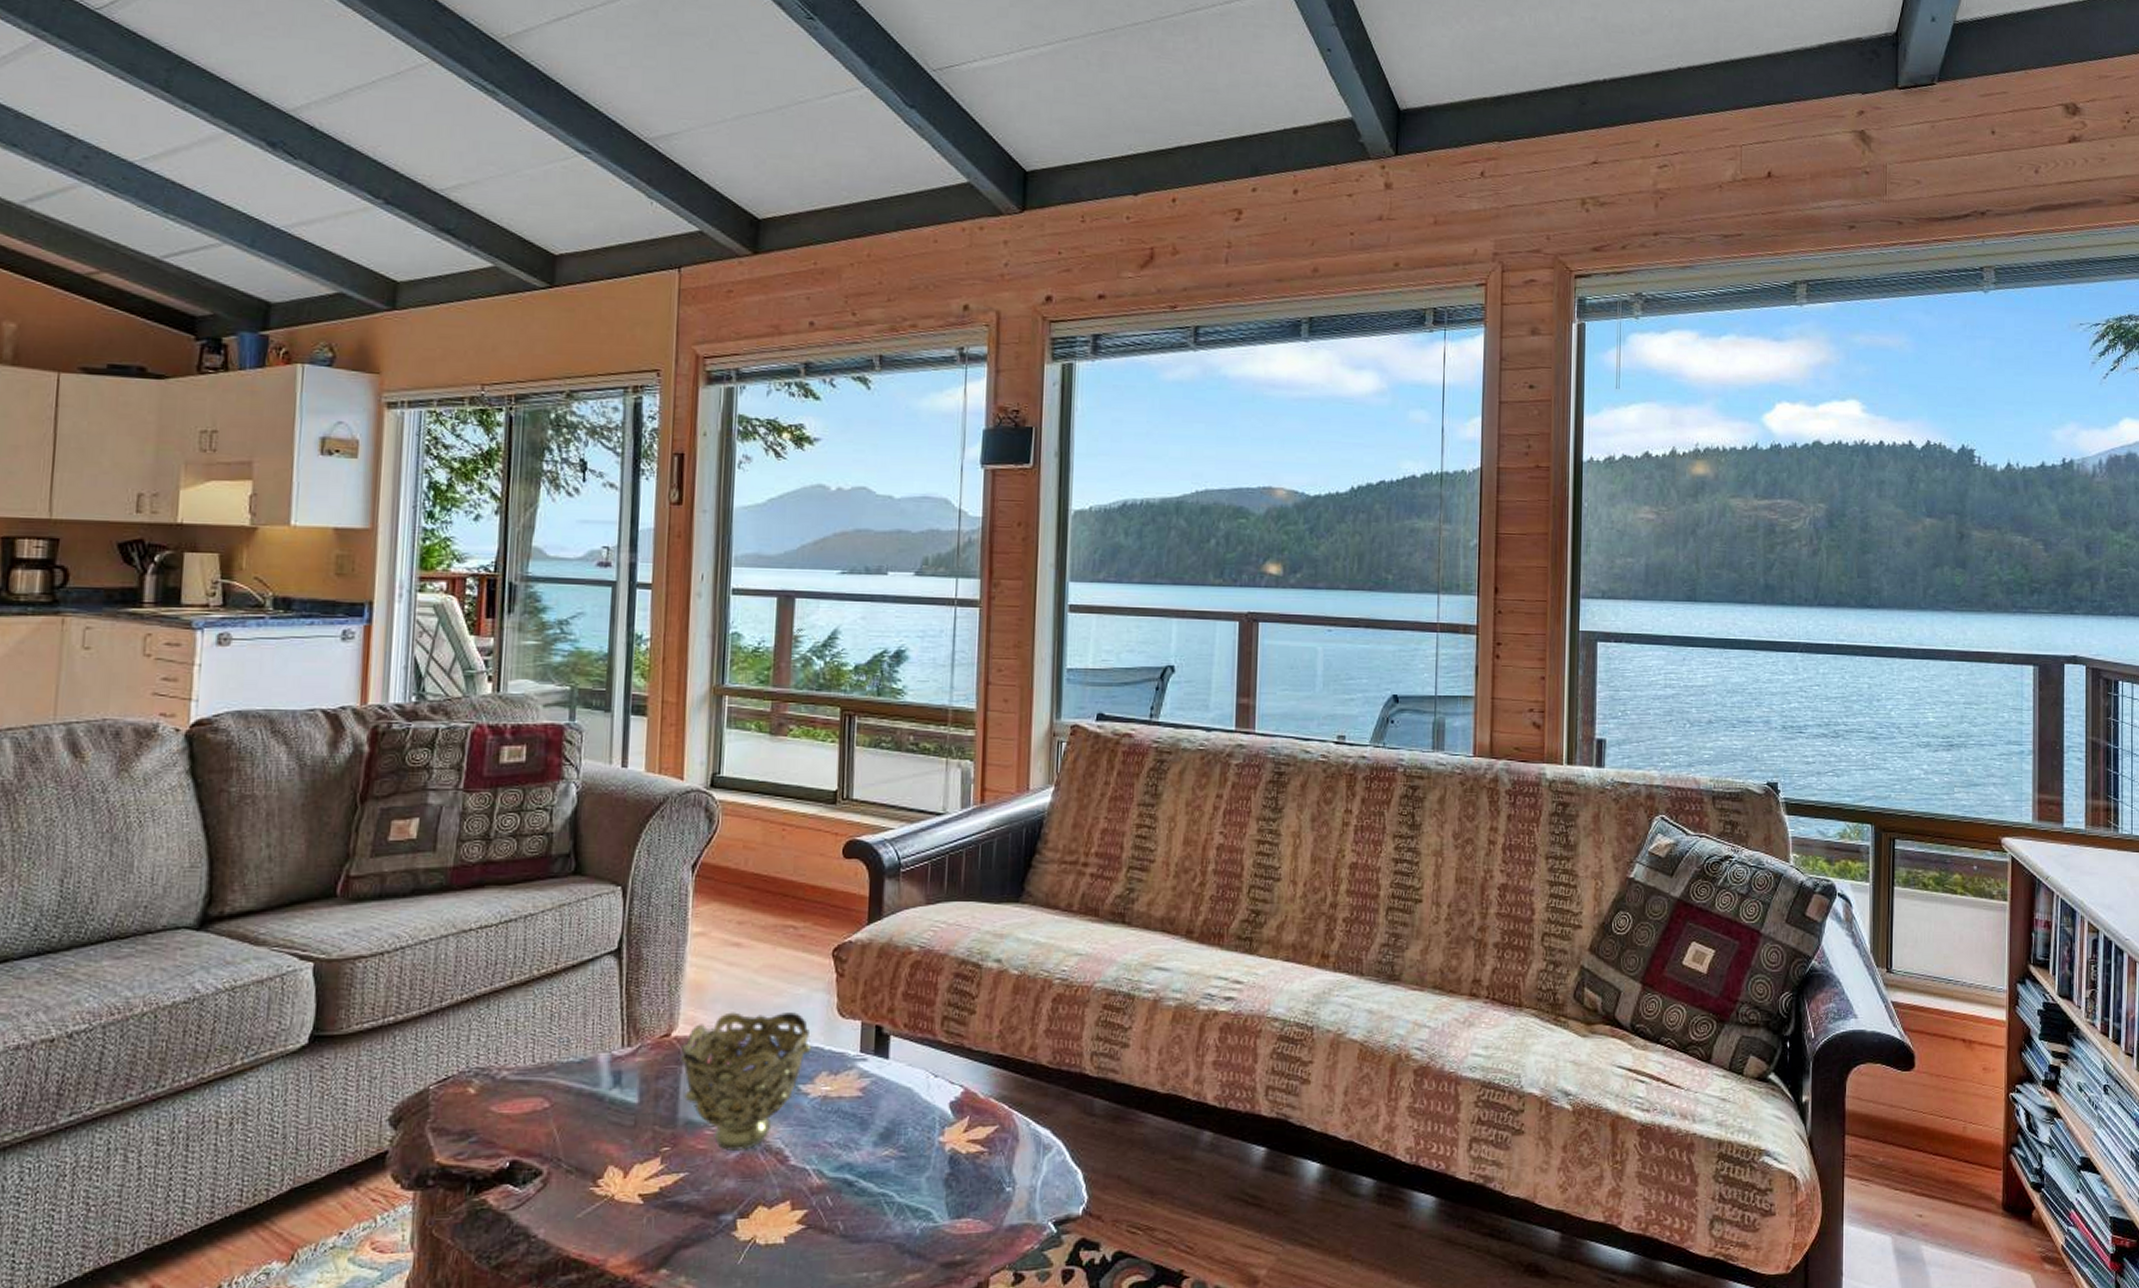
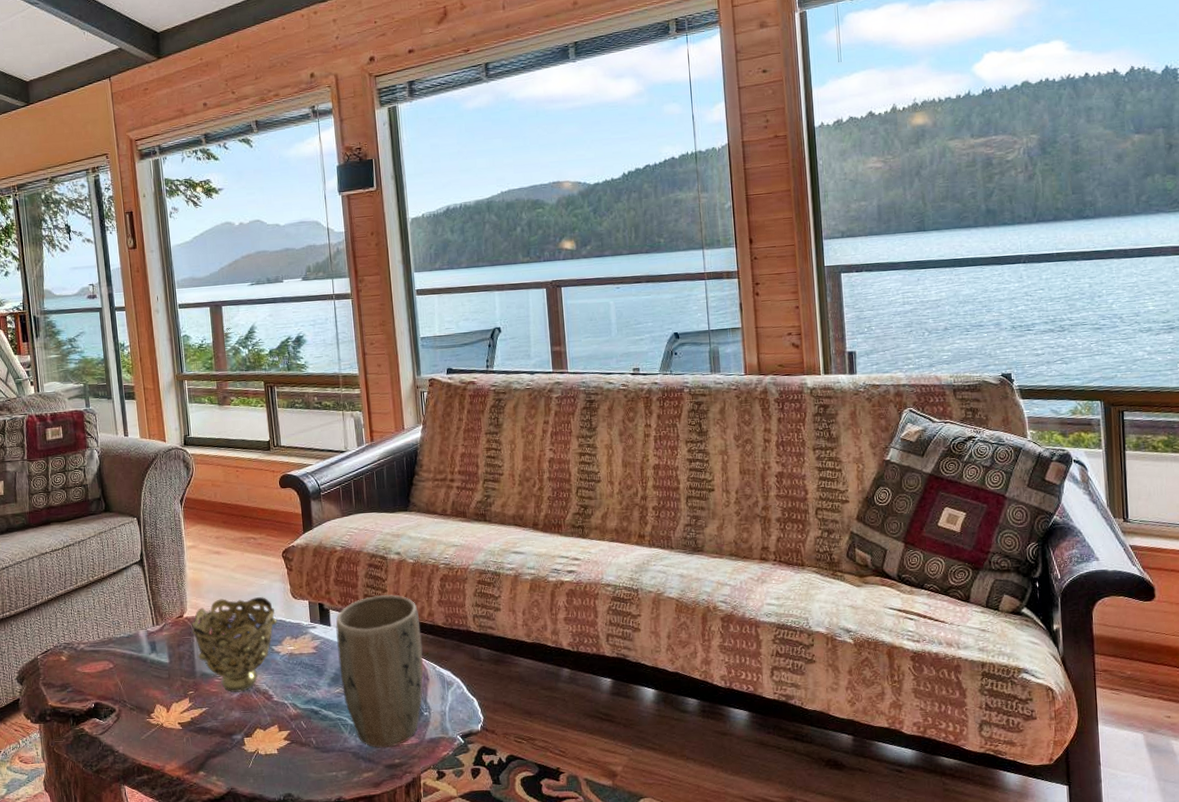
plant pot: none [893,1017,1017,1238] -> present [335,594,424,748]

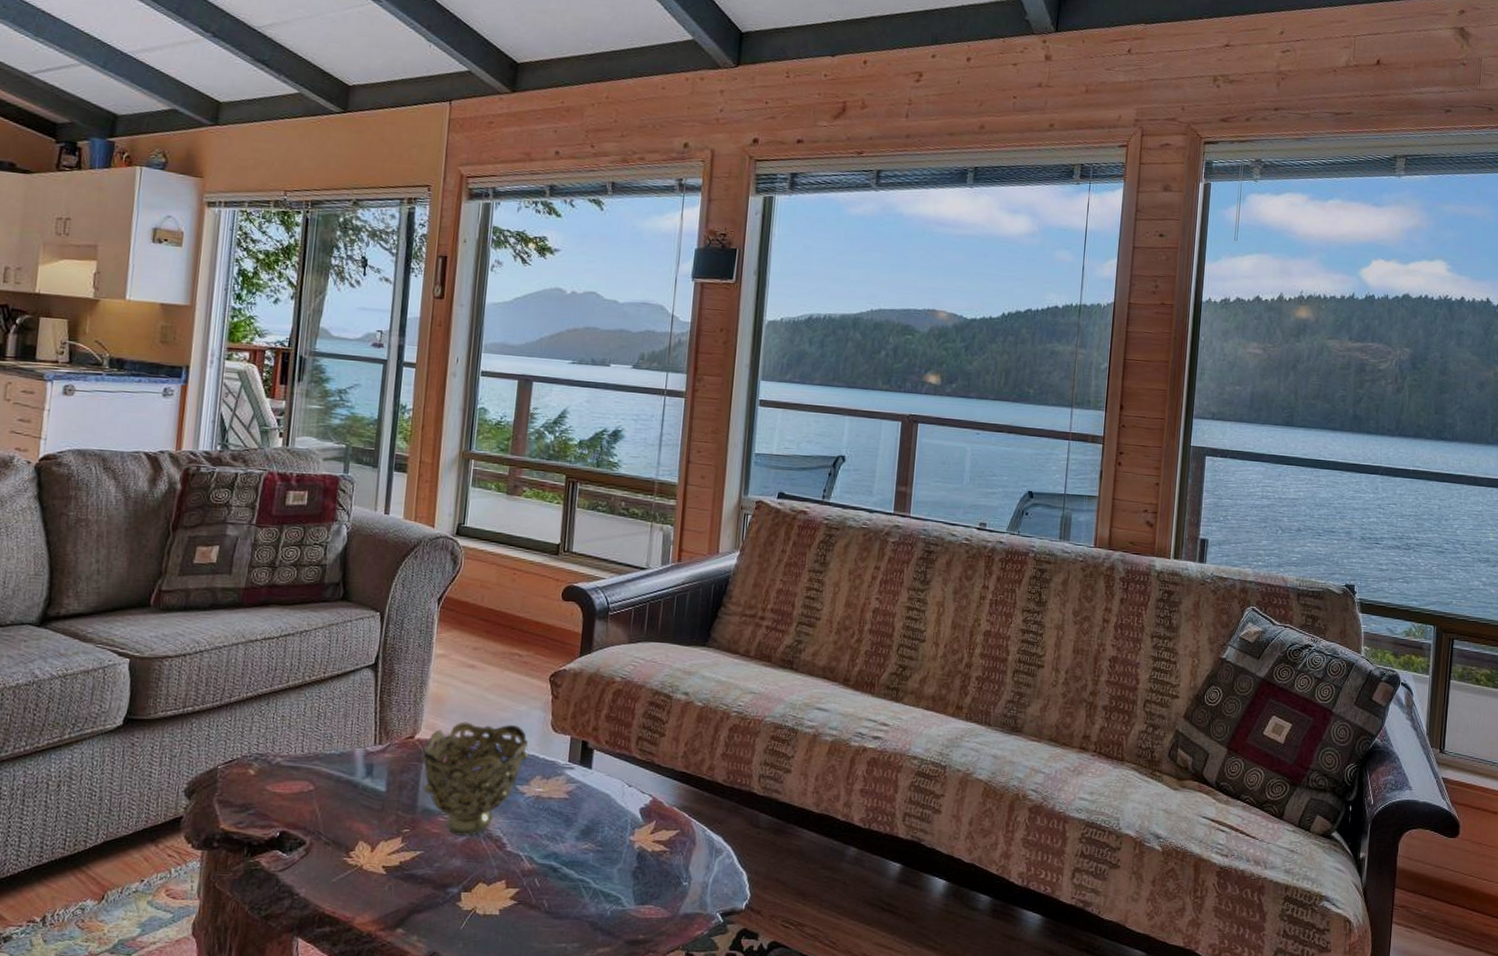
plant pot: present [335,594,424,748] -> none [592,739,698,920]

